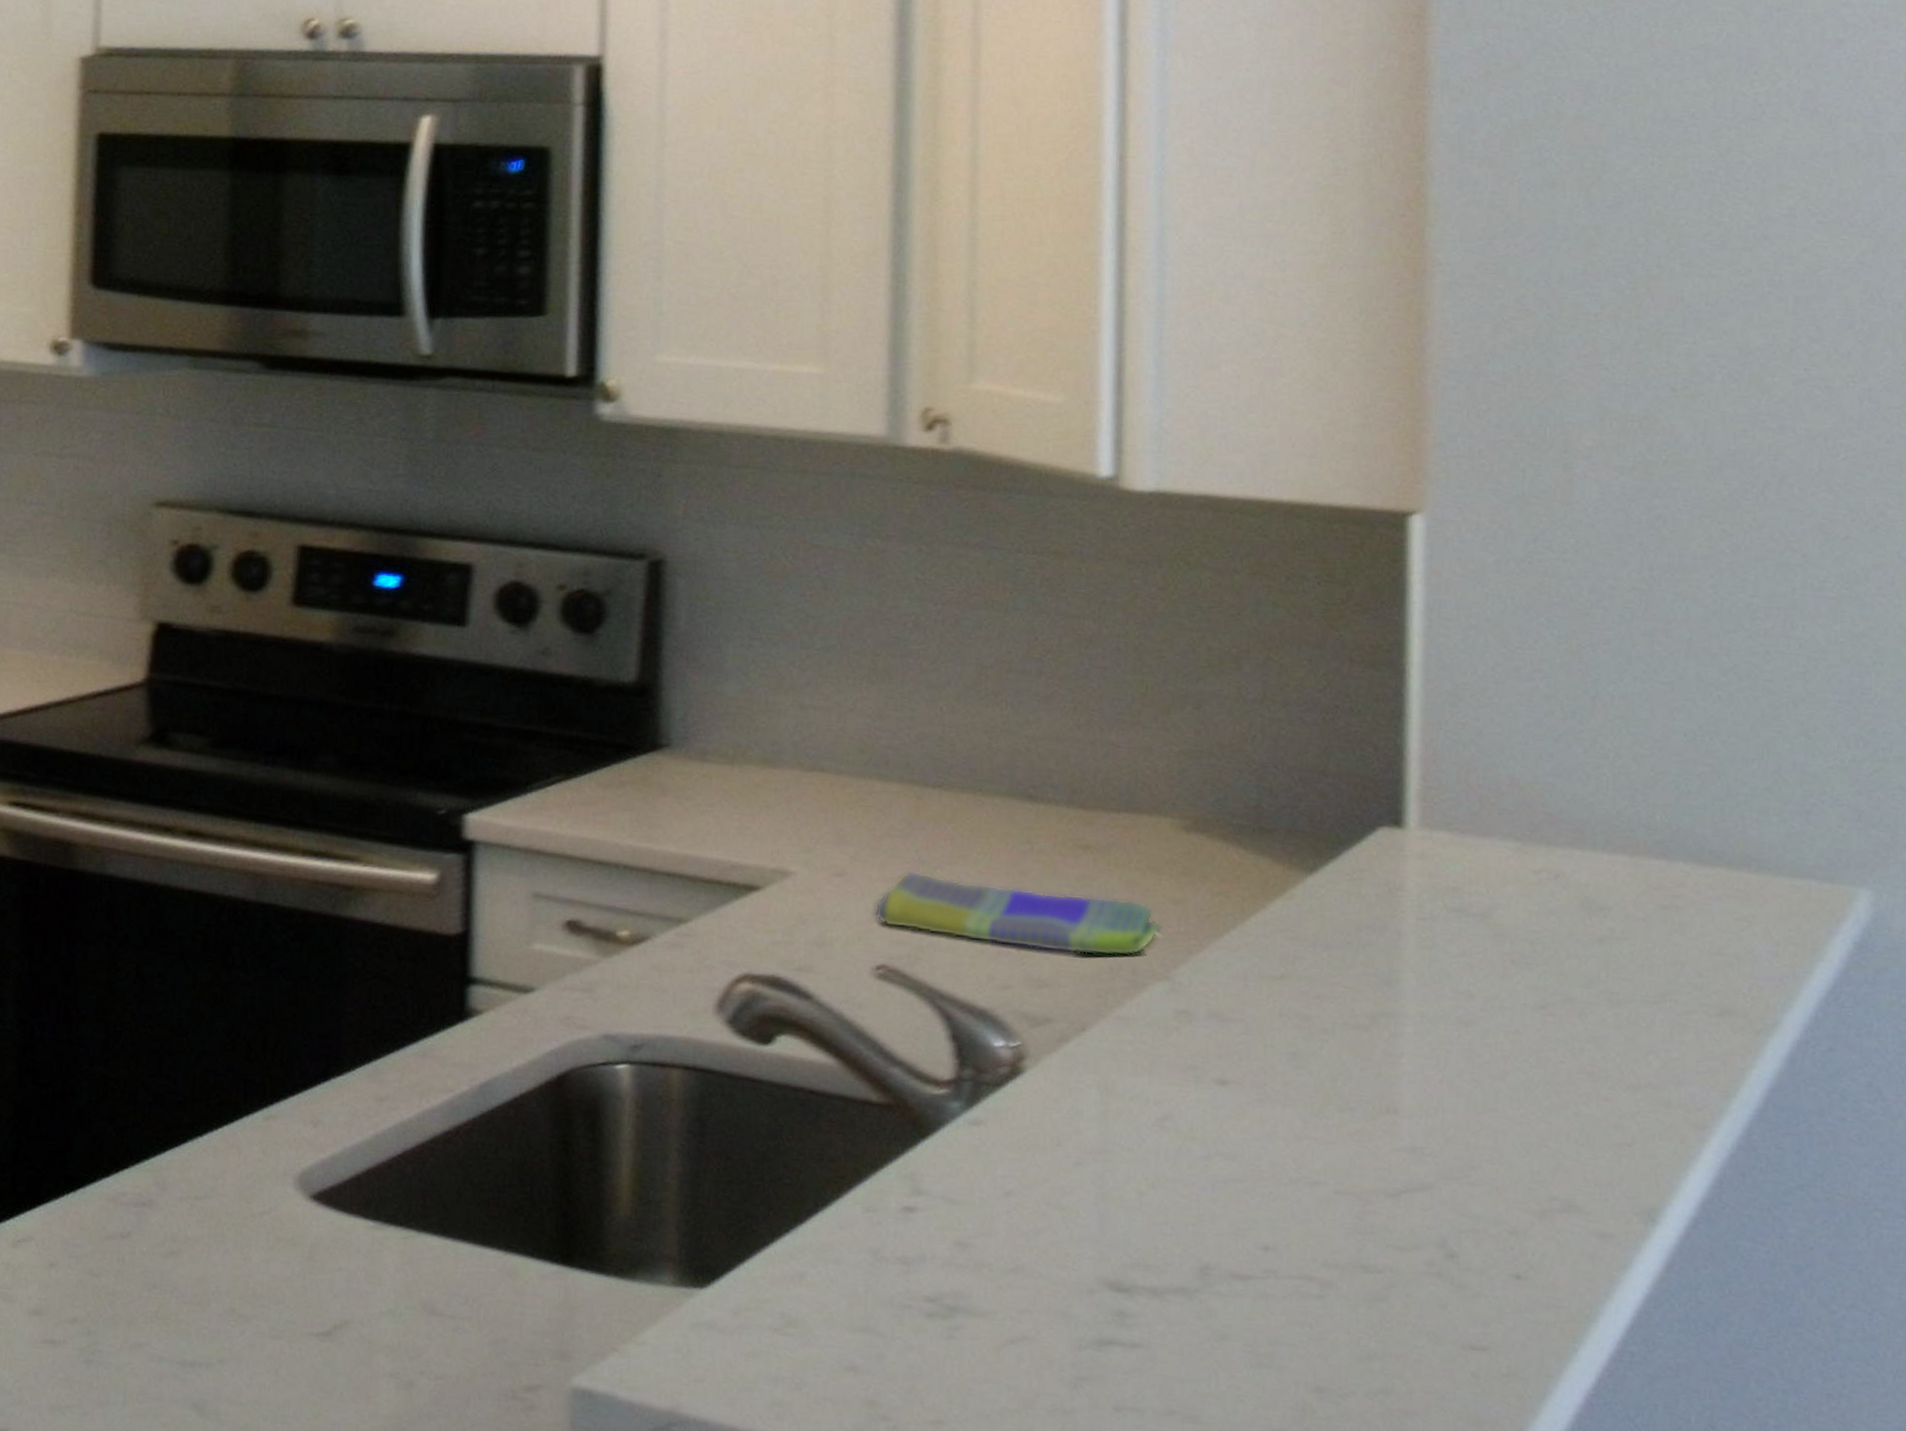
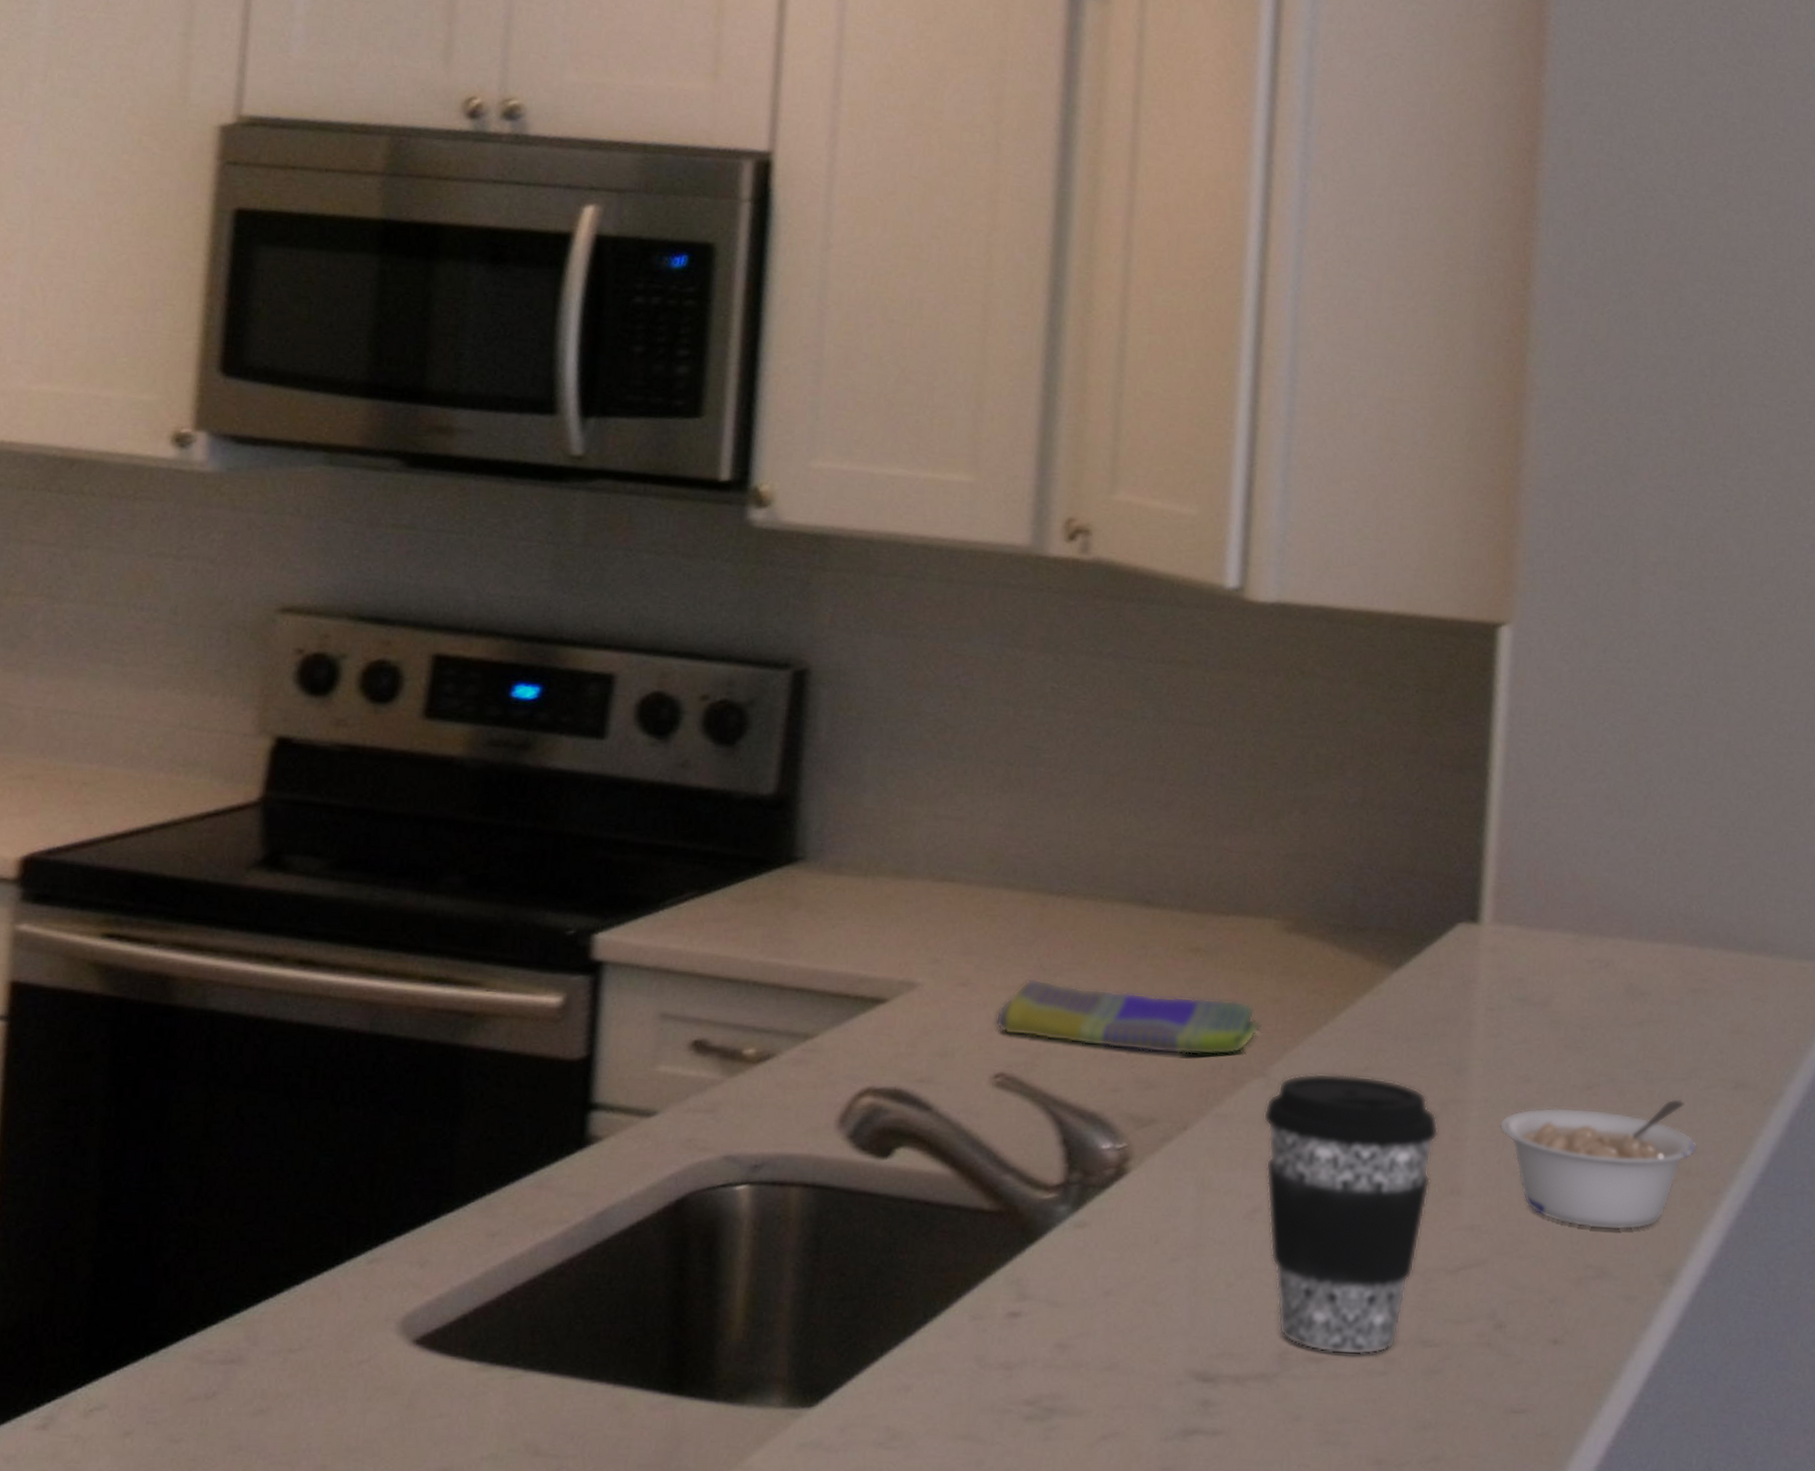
coffee cup: none [1169,978,1369,1277] -> present [1263,1073,1439,1355]
legume: none [1439,1023,1677,1163] -> present [1499,1099,1697,1230]

